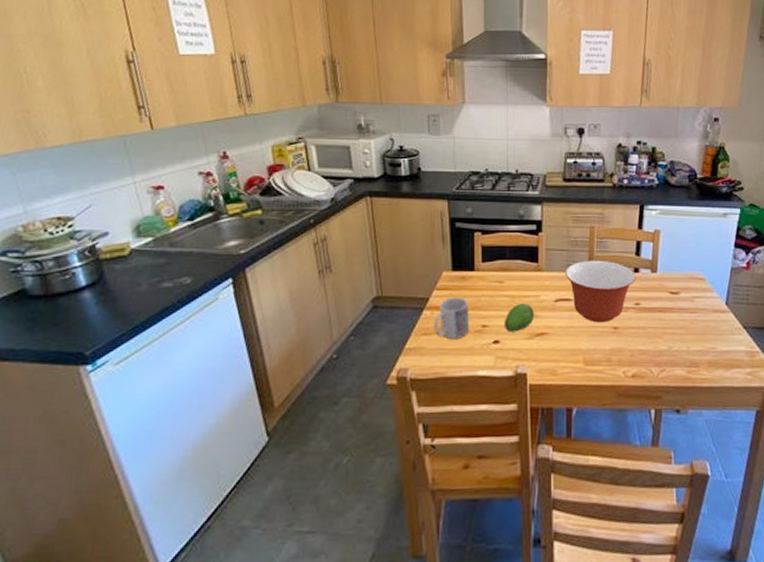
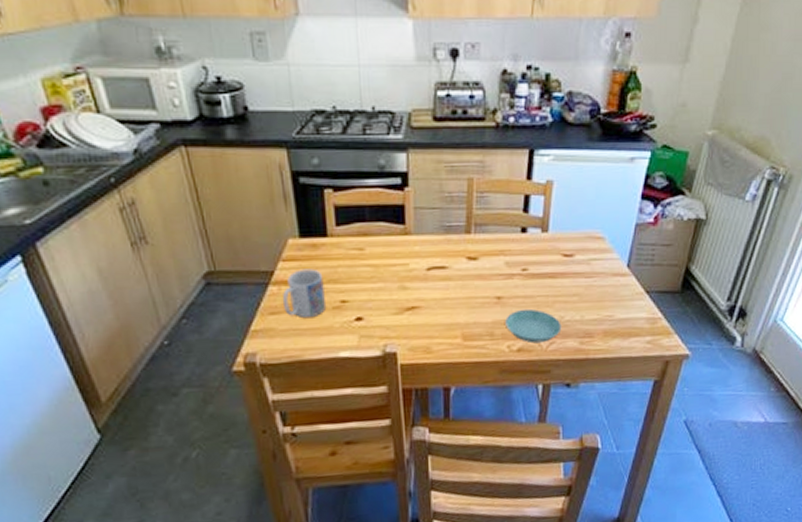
fruit: present [504,302,534,332] -> none [367,273,403,308]
mixing bowl: present [565,260,636,323] -> none [439,219,523,293]
saucer: none [621,338,671,370] -> present [505,308,562,344]

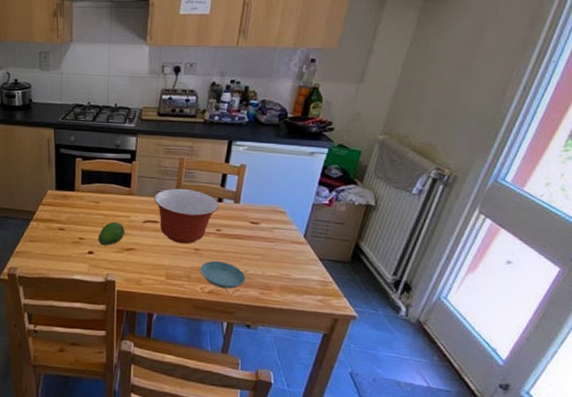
mug: present [282,268,327,319] -> none [39,212,69,248]
fruit: none [367,273,403,308] -> present [97,221,124,246]
mixing bowl: none [439,219,523,293] -> present [154,188,219,244]

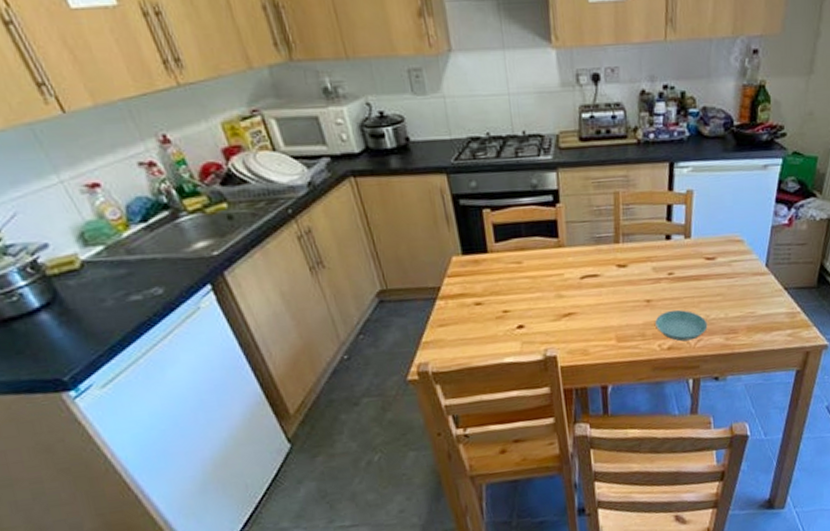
fruit: present [97,221,124,246] -> none [527,283,559,316]
mixing bowl: present [154,188,219,244] -> none [590,229,668,298]

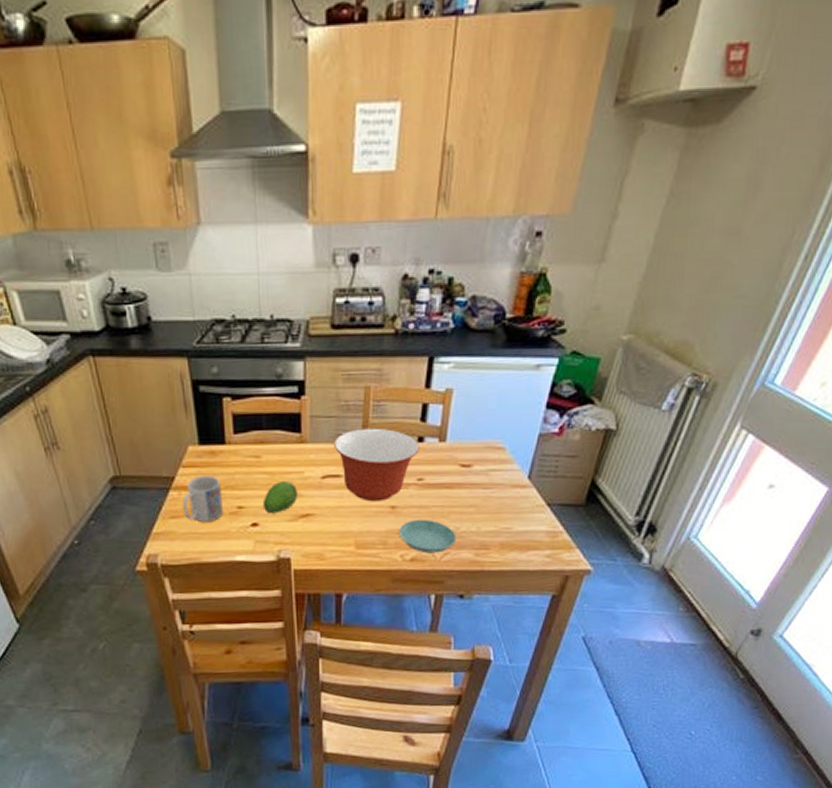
mug: none [449,282,491,329] -> present [182,475,224,523]
fruit: none [527,283,559,316] -> present [262,480,297,514]
mixing bowl: none [590,229,668,298] -> present [334,428,420,502]

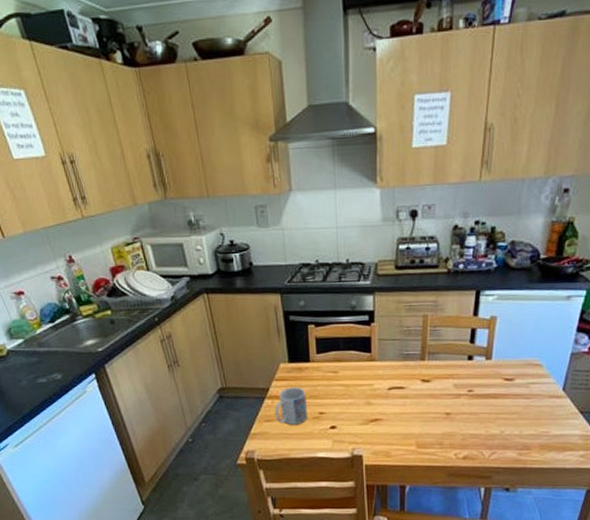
fruit: present [262,480,297,514] -> none [339,391,368,419]
mixing bowl: present [334,428,420,502] -> none [398,348,469,409]
saucer: present [399,518,457,554] -> none [453,423,502,453]

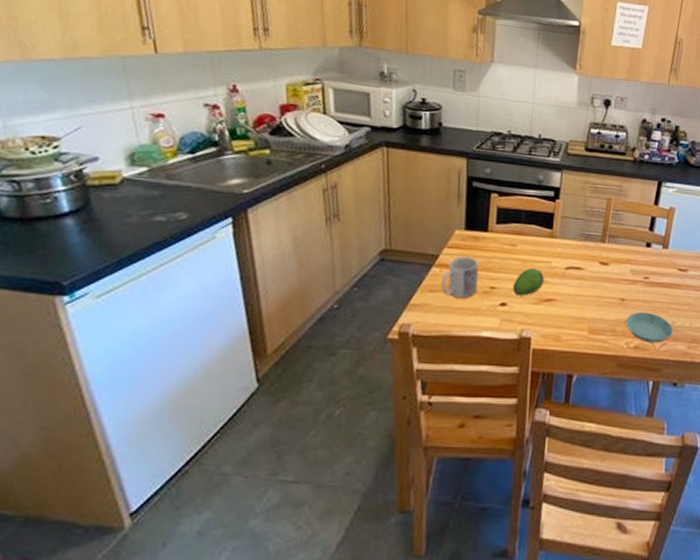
fruit: none [339,391,368,419] -> present [512,267,544,296]
saucer: none [453,423,502,453] -> present [626,311,673,343]

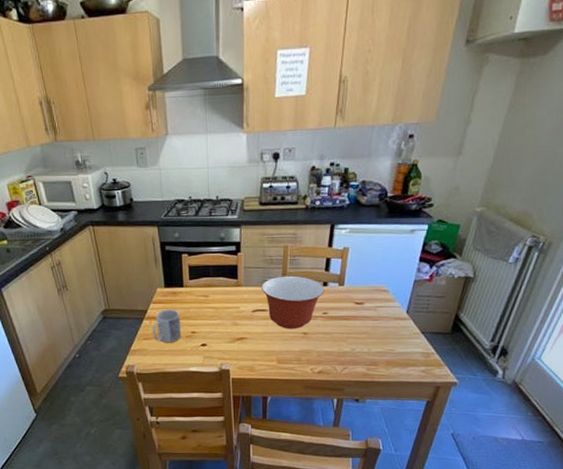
fruit: present [512,267,544,296] -> none [209,313,235,337]
mixing bowl: none [579,231,647,294] -> present [262,276,324,329]
saucer: present [626,311,673,343] -> none [310,342,353,368]

